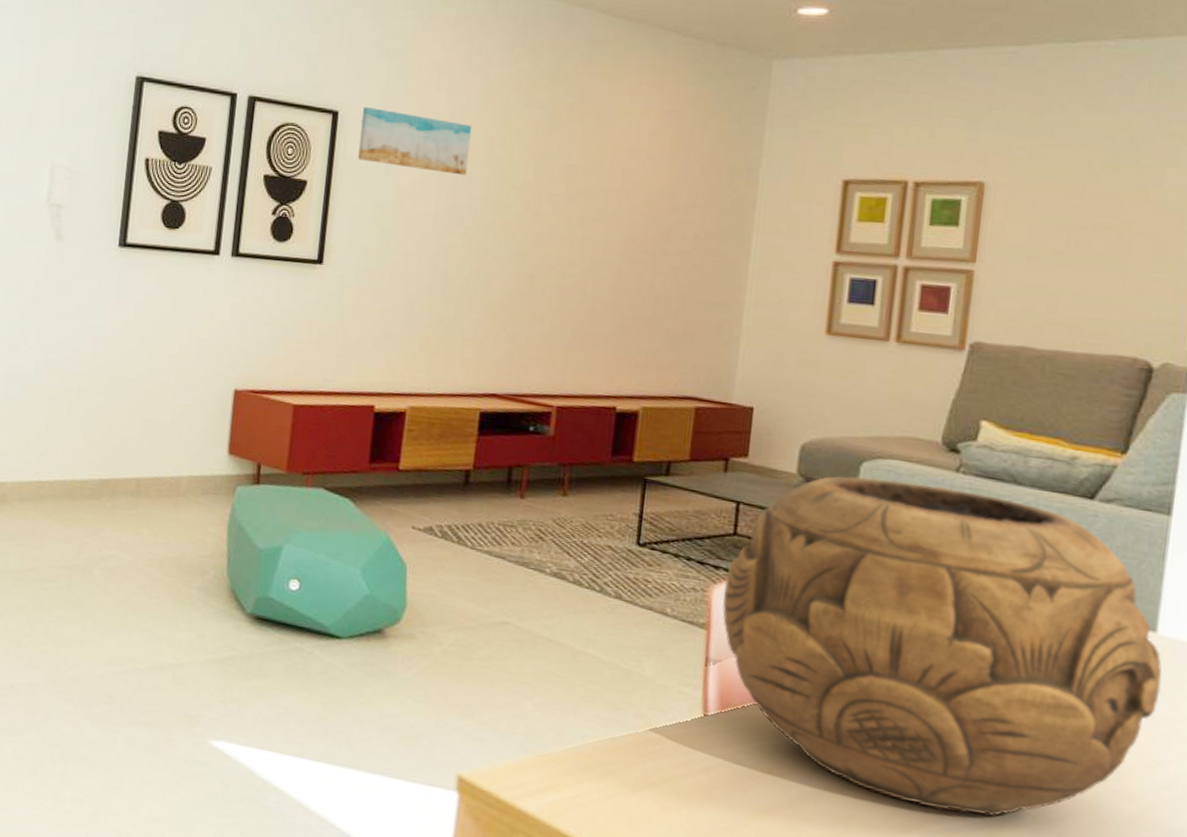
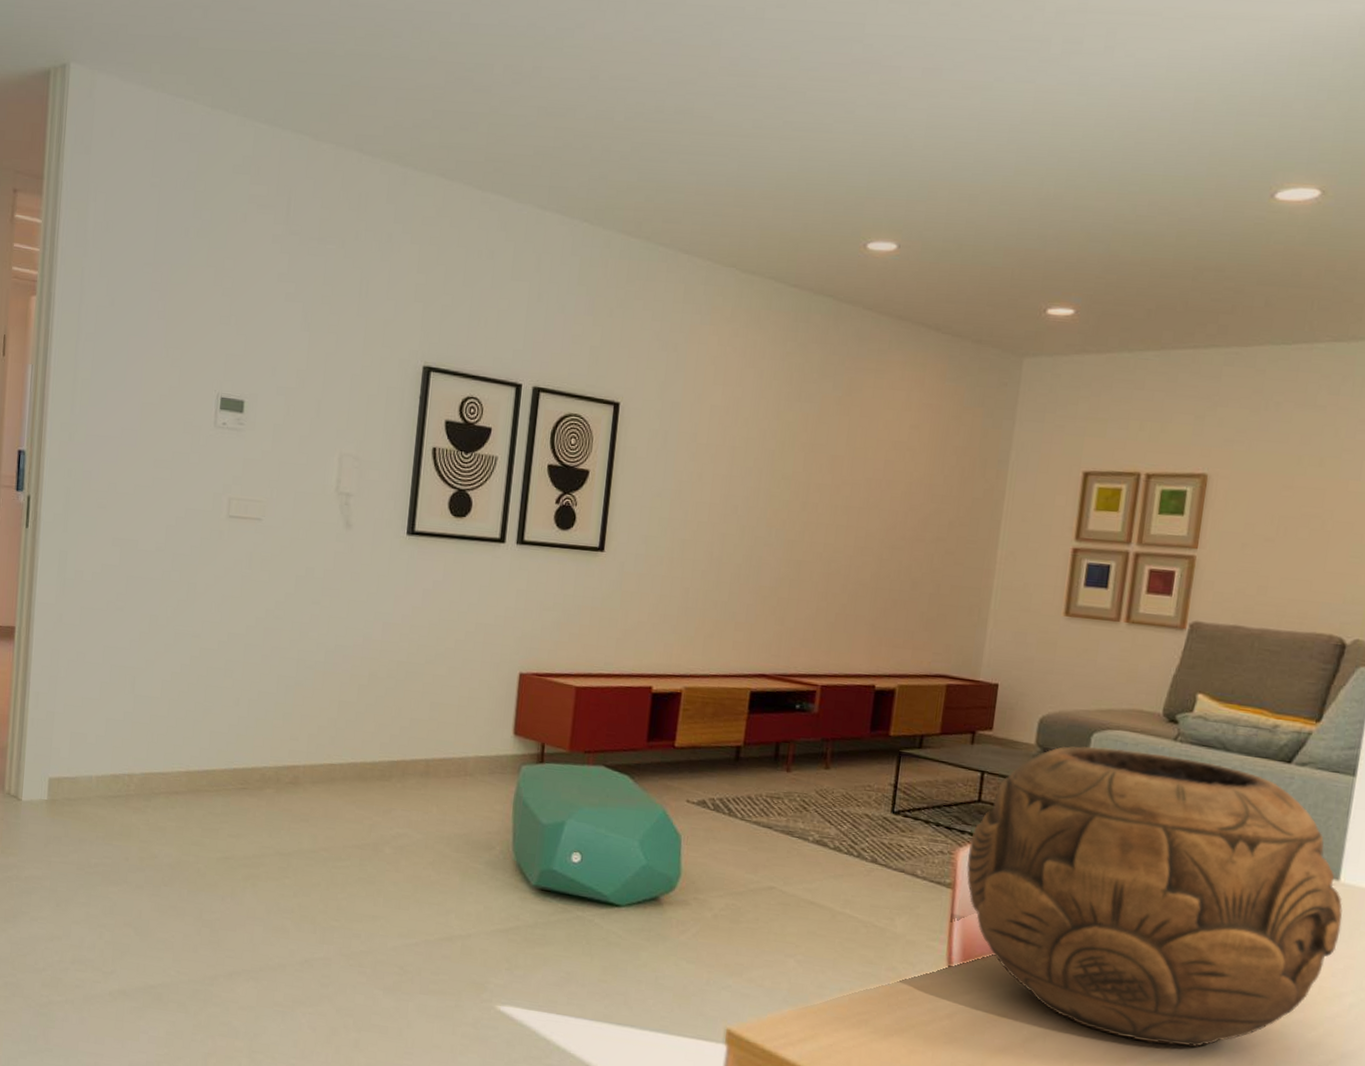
wall art: present [357,107,472,175] -> none [637,399,746,466]

